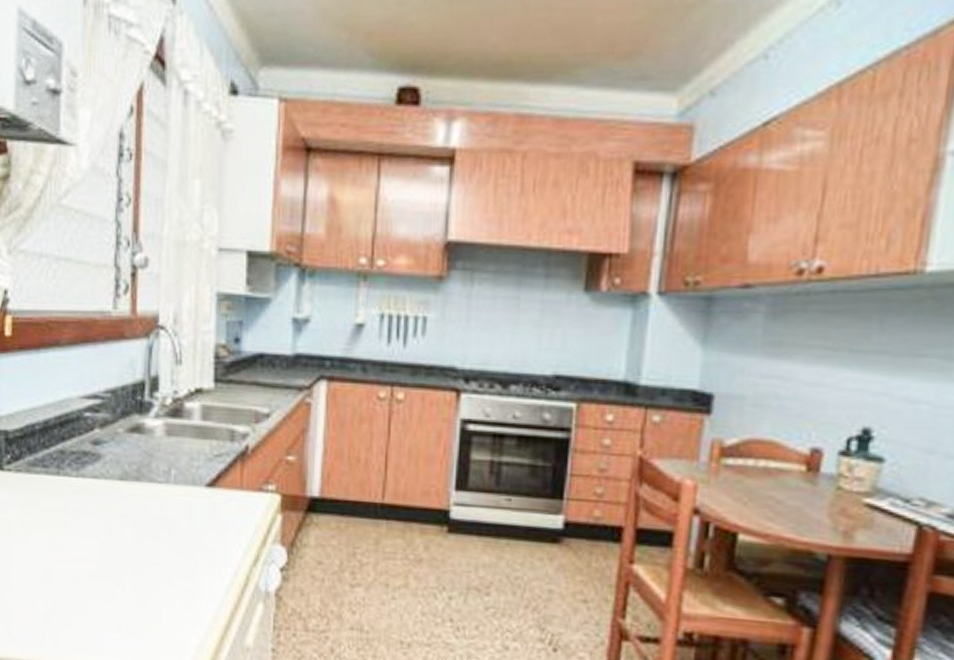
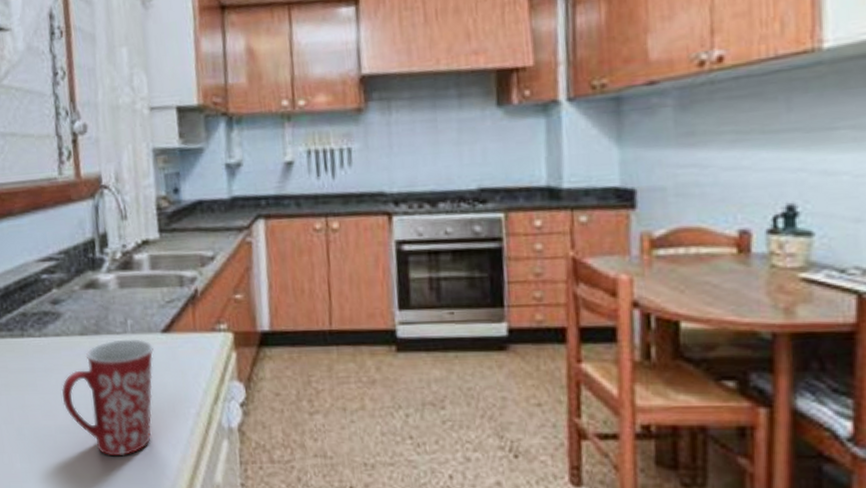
mug: none [94,489,197,608] -> present [61,339,154,455]

